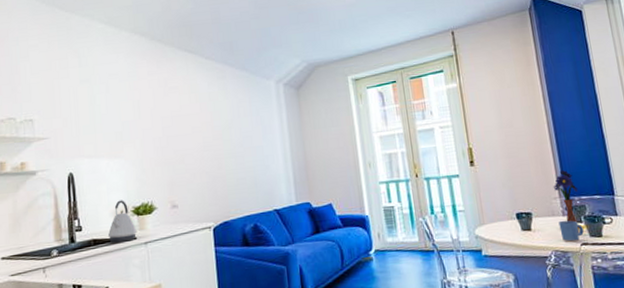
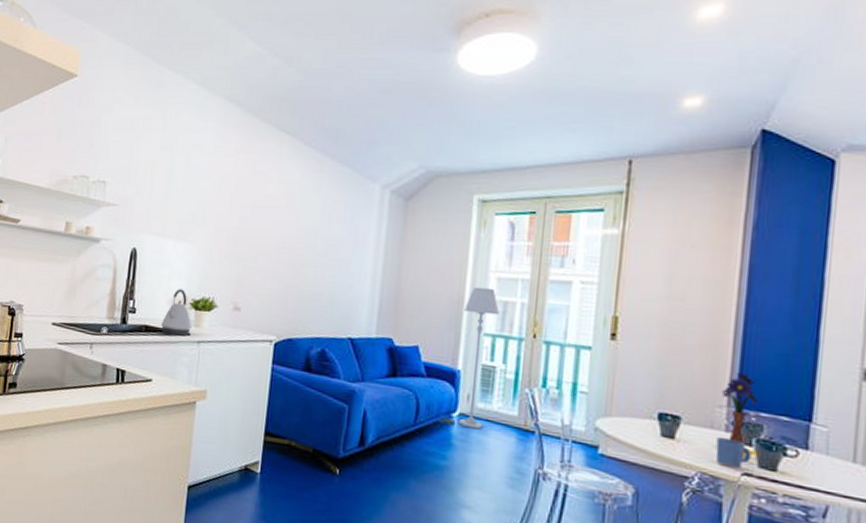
floor lamp: none [360,145,395,261] -> present [458,286,499,430]

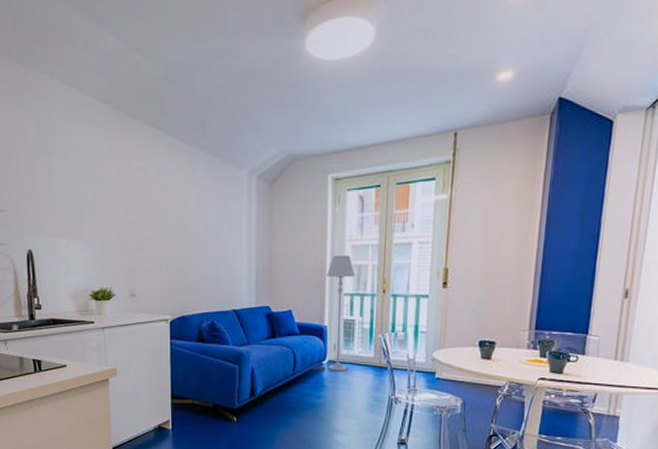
kettle: present [160,289,192,336] -> none [66,283,95,325]
mug: present [715,437,751,469] -> none [520,354,545,375]
flower arrangement: present [721,373,758,459] -> none [525,303,551,367]

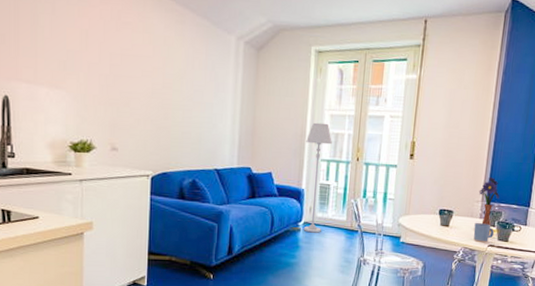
mug: none [520,354,545,375] -> present [473,223,494,242]
flower arrangement: none [525,303,551,367] -> present [478,177,500,235]

